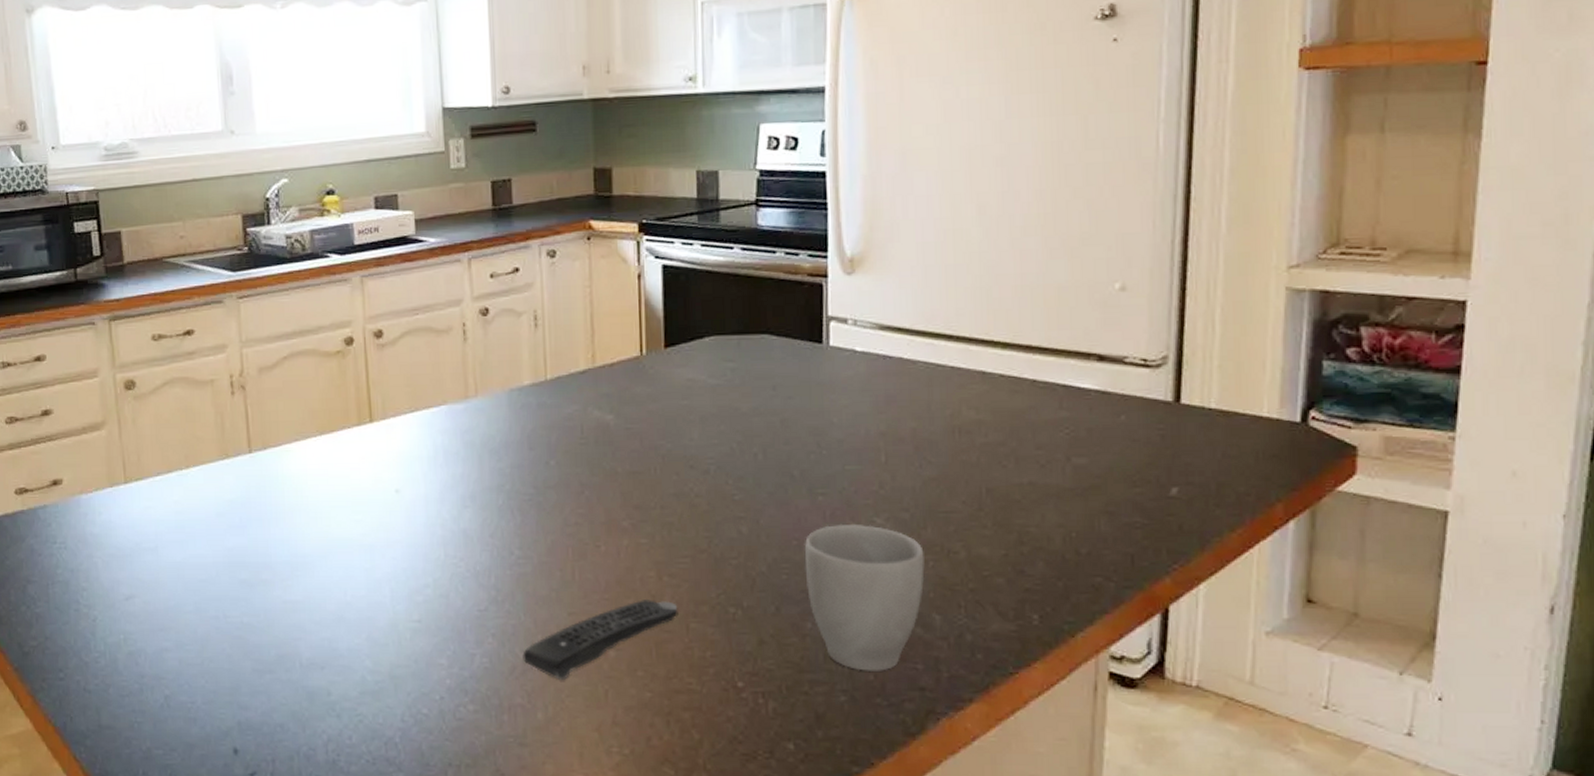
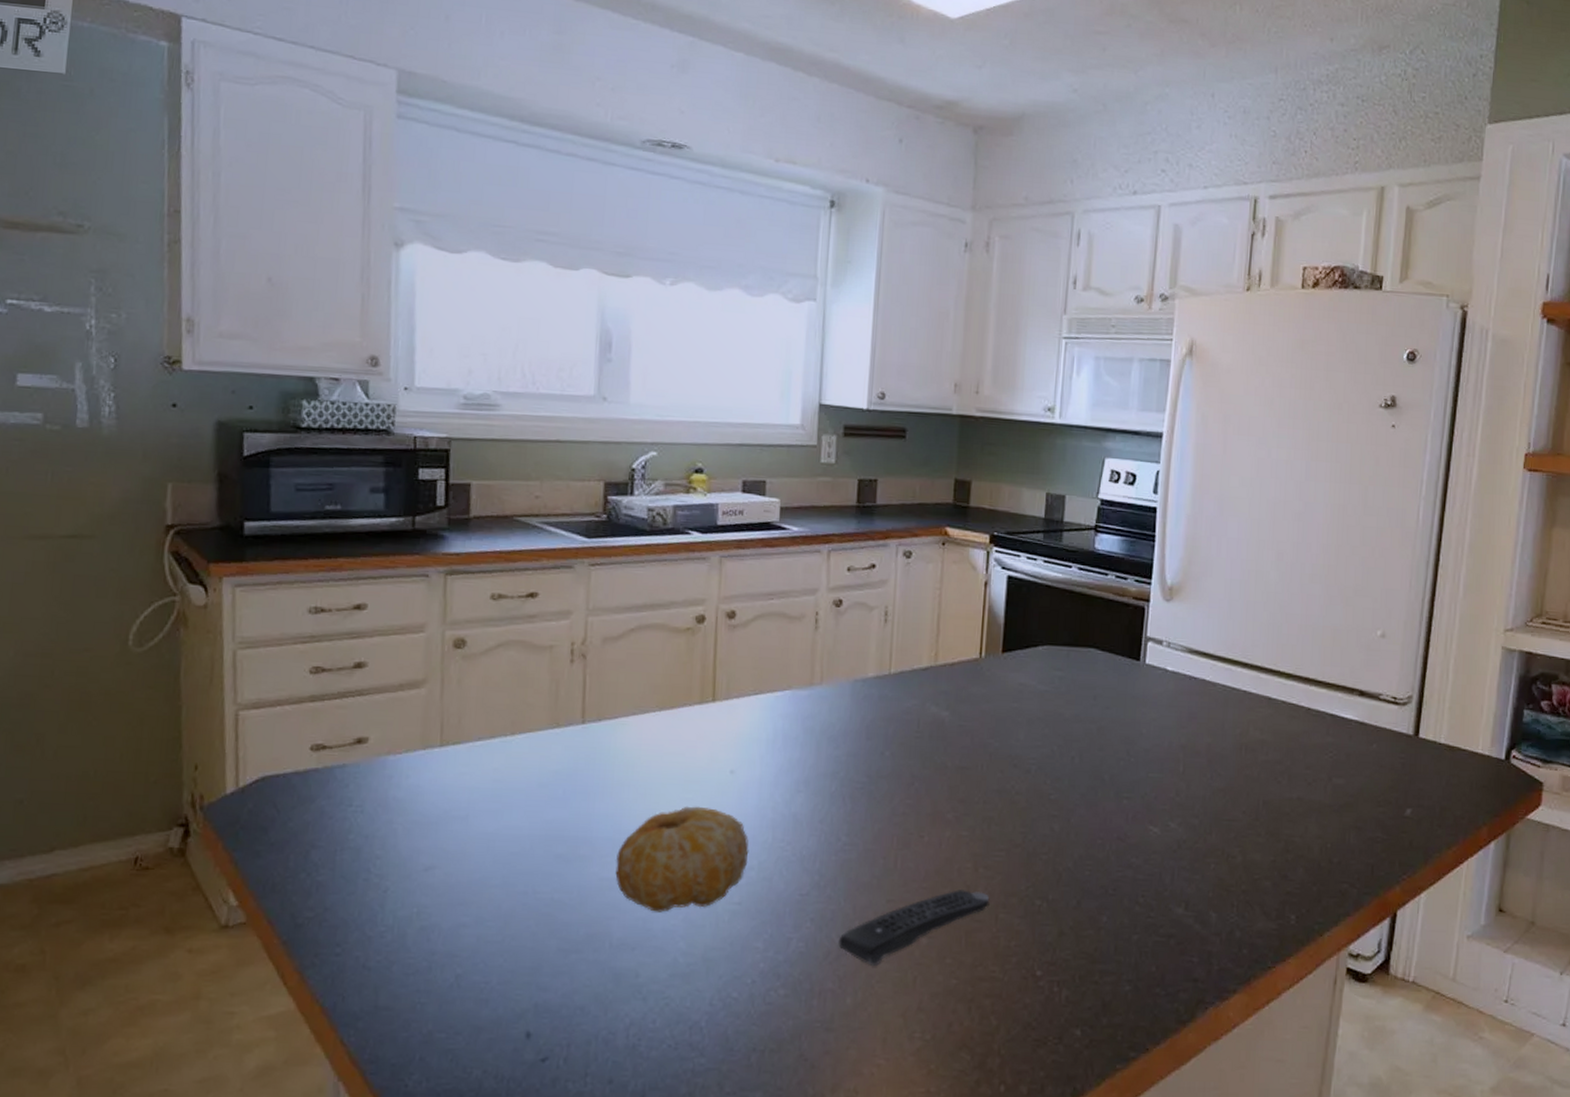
fruit: none [296,527,423,632] -> present [615,806,749,912]
mug: present [804,525,925,671] -> none [1106,827,1208,963]

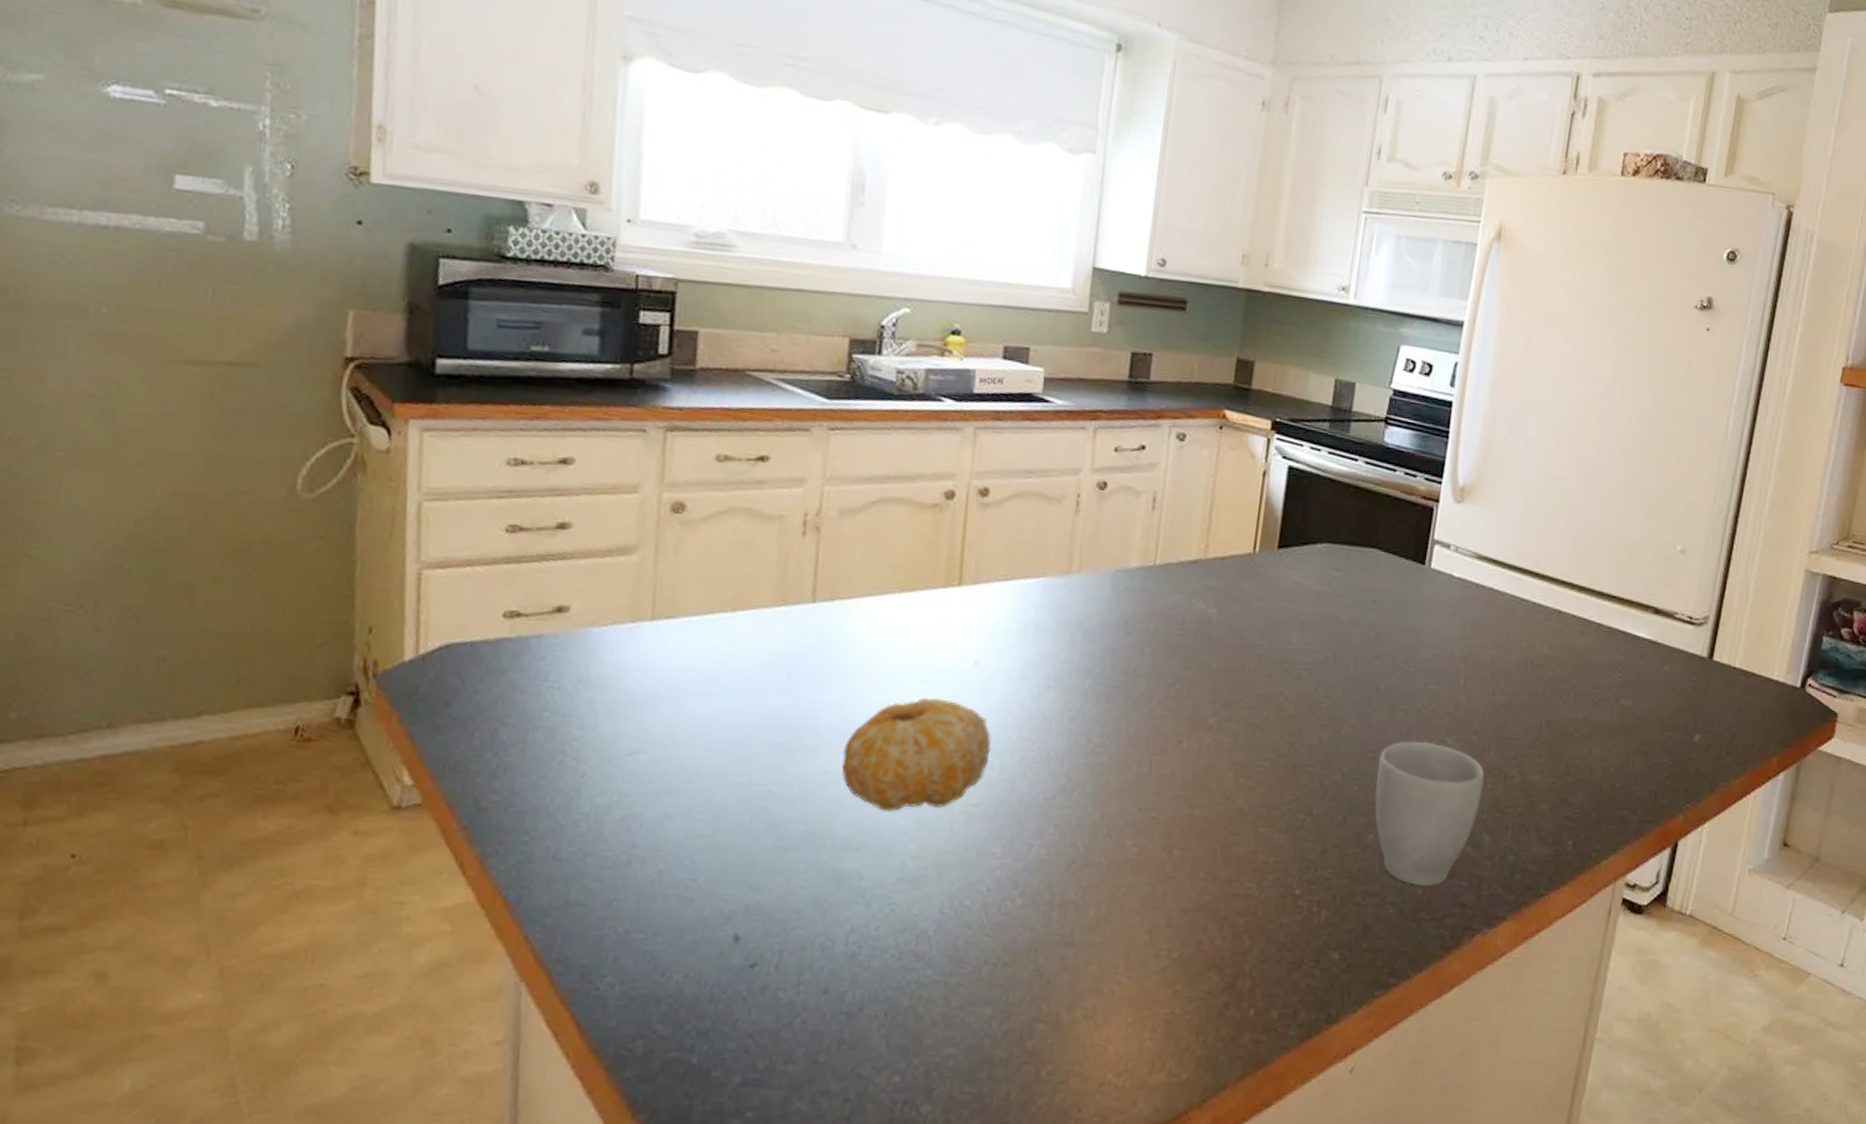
remote control: present [838,888,990,966] -> none [1083,799,1250,878]
mug: none [1106,827,1208,963] -> present [1374,741,1485,886]

